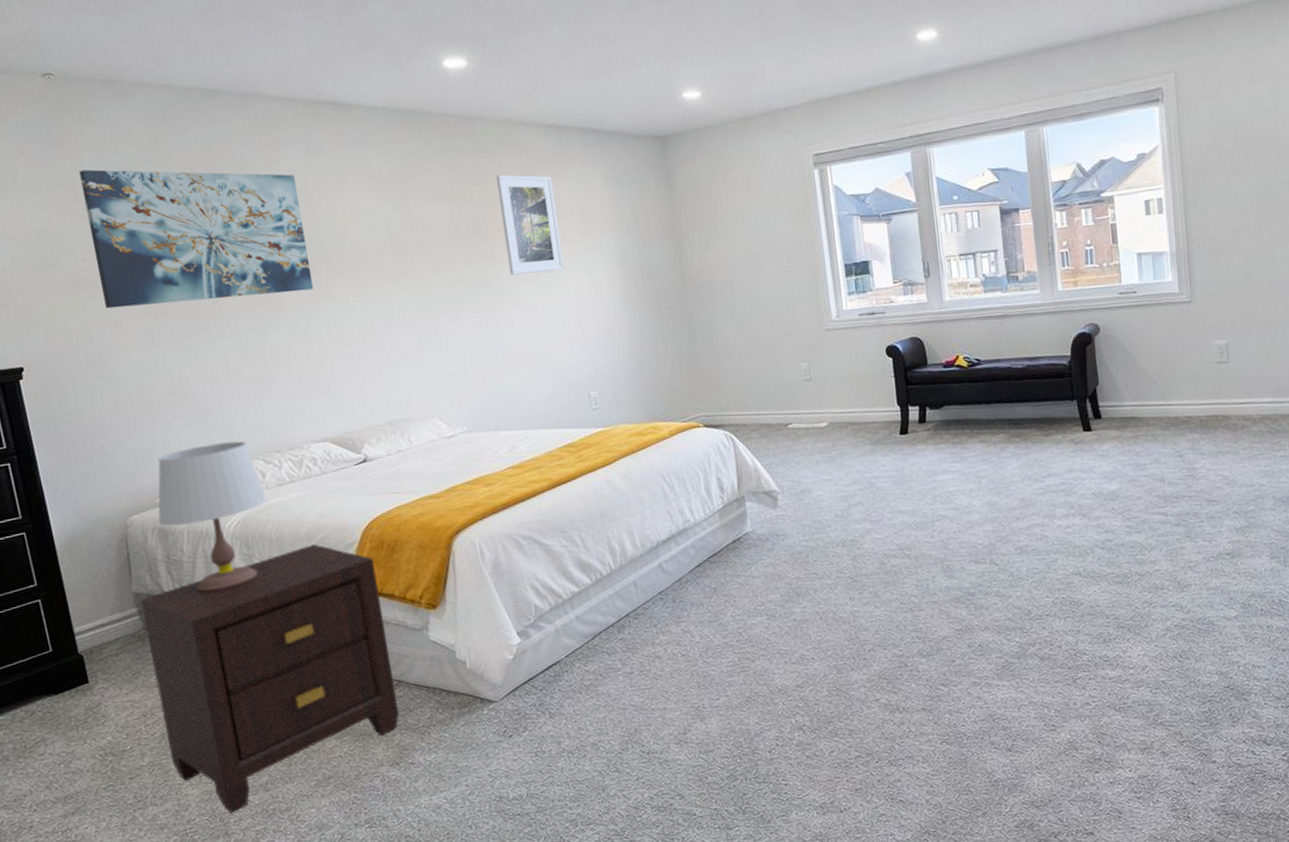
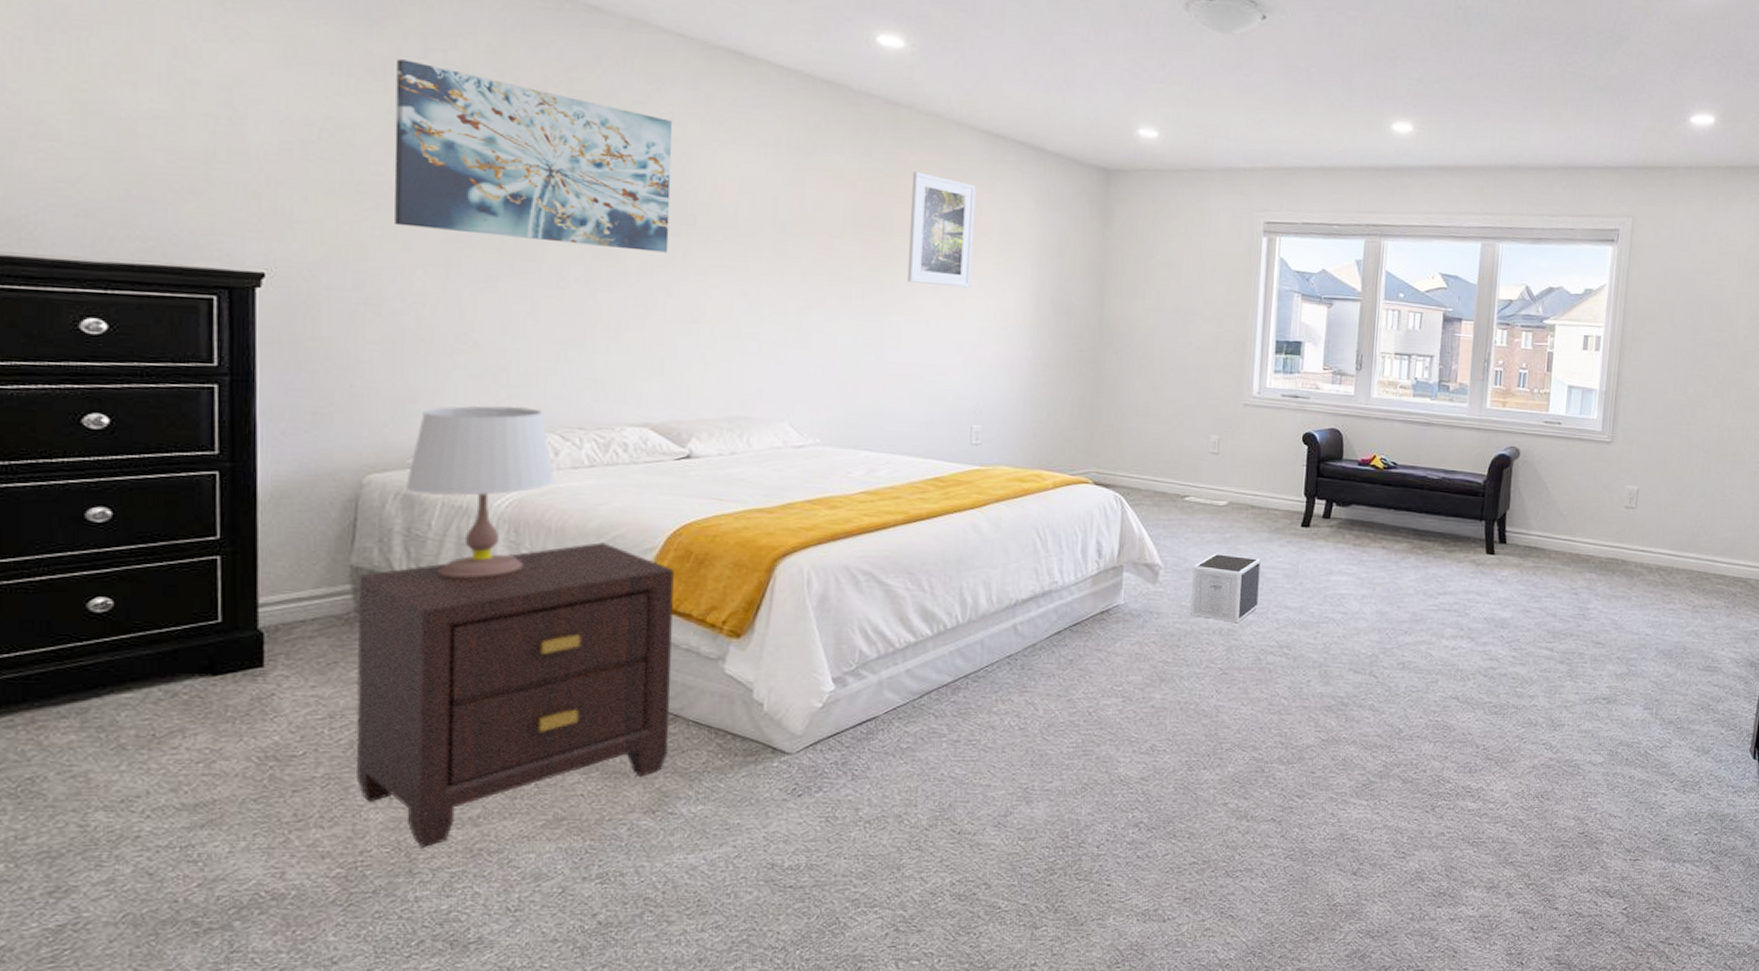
speaker: none [806,470,874,534] -> present [1190,553,1262,624]

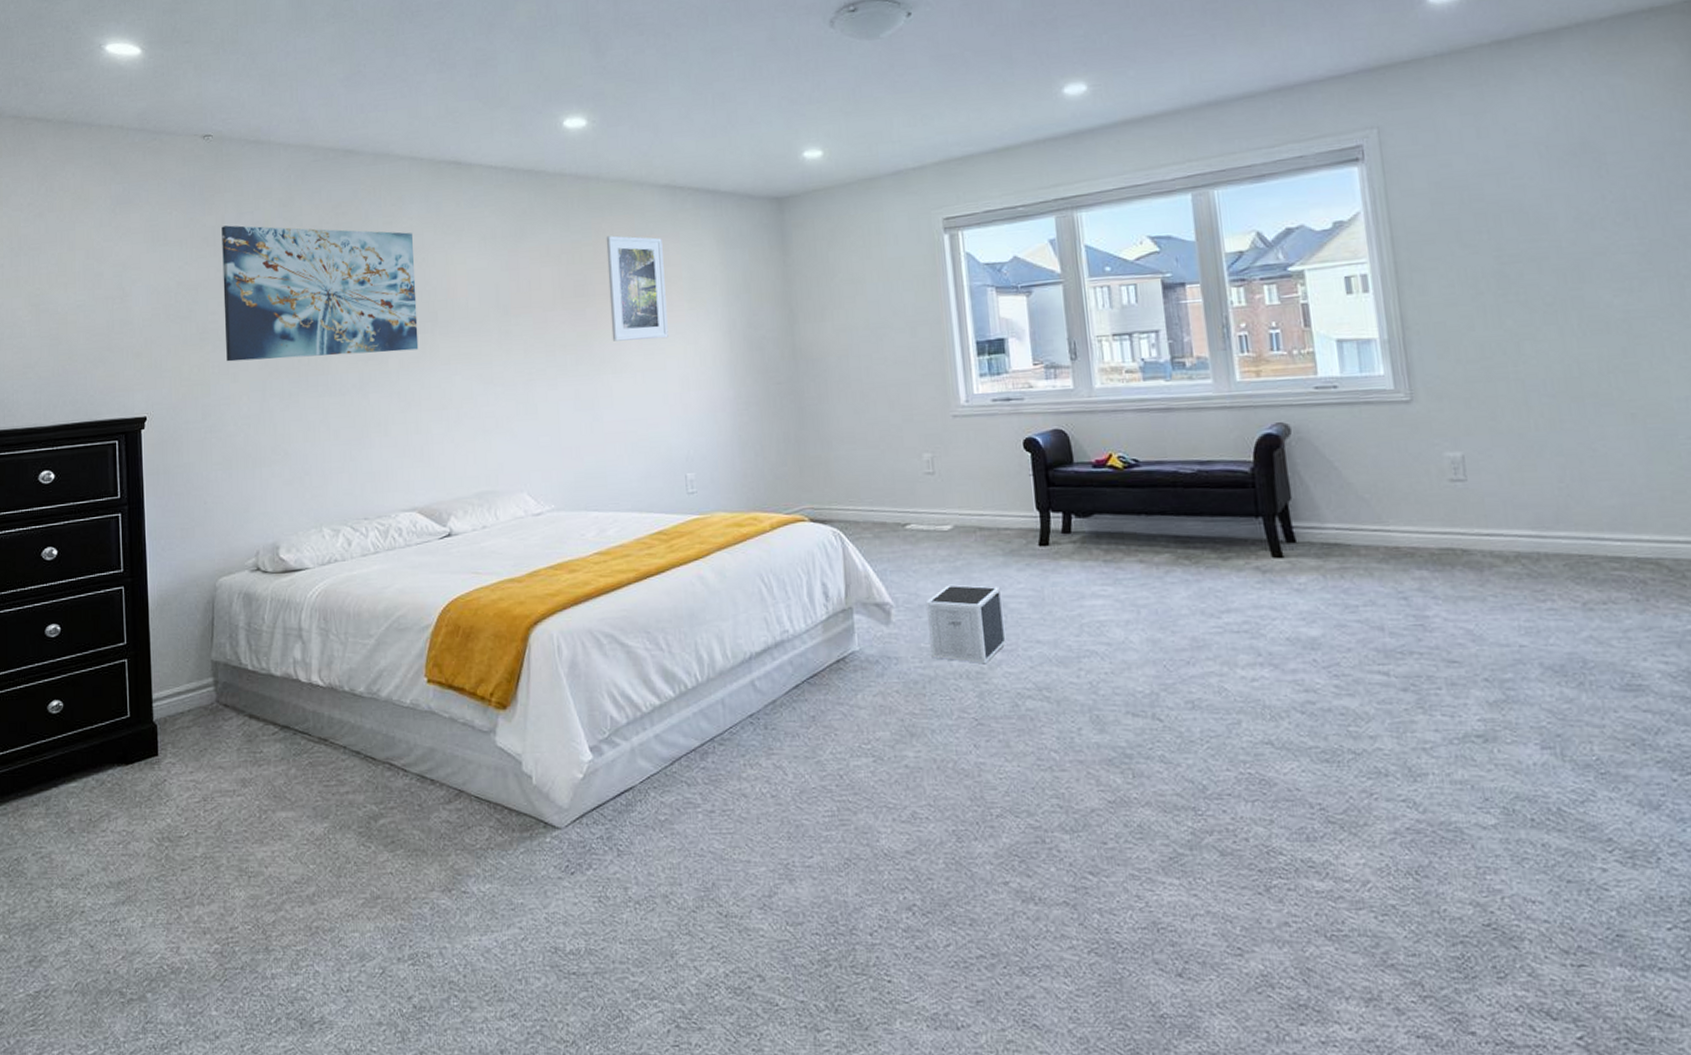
nightstand: present [356,542,674,847] -> none [217,623,457,925]
table lamp: present [406,405,555,579] -> none [245,504,350,667]

